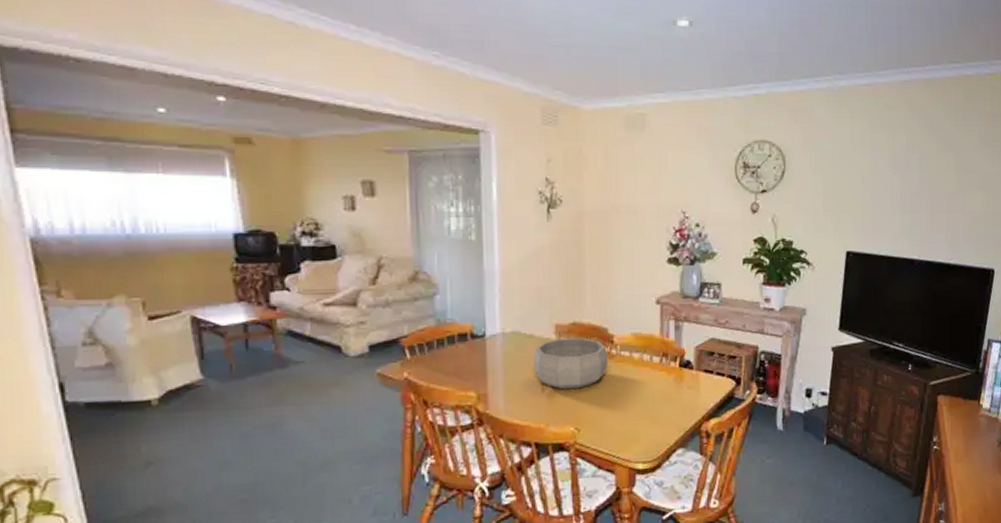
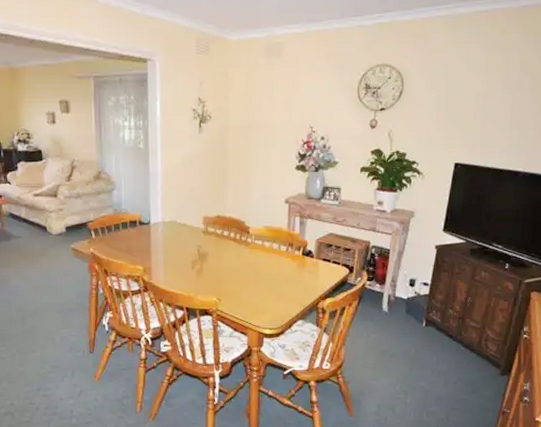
decorative bowl: present [533,338,609,390] -> none [186,228,245,268]

